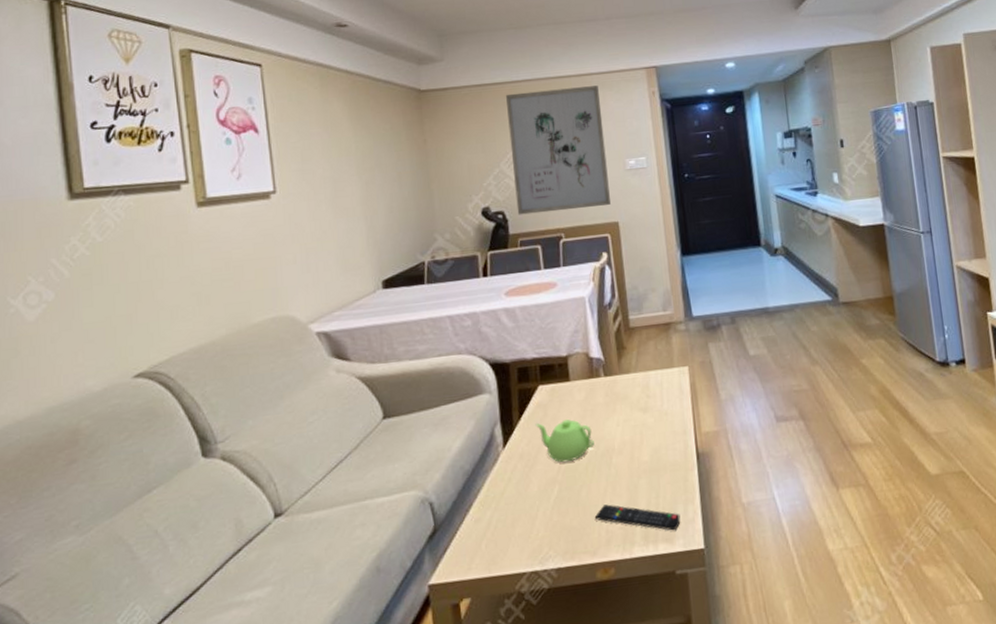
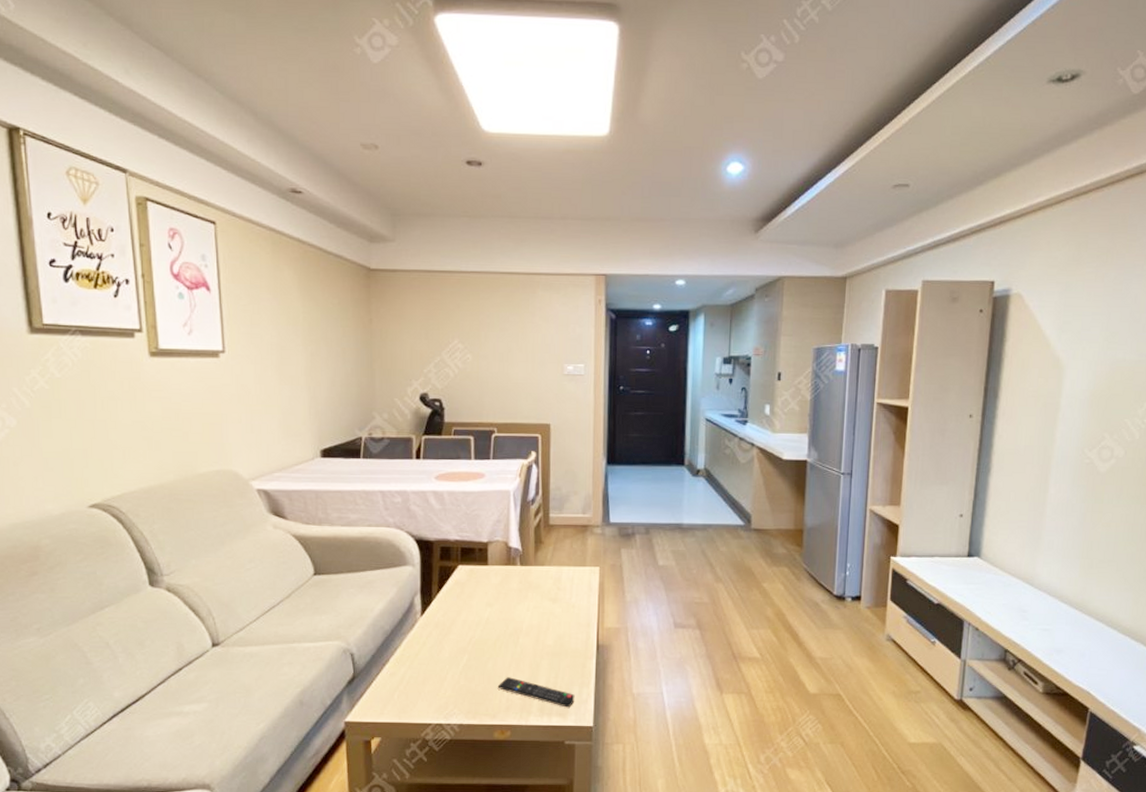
wall art: present [505,85,611,215] -> none [453,283,547,407]
teapot: present [535,418,594,463] -> none [452,598,504,636]

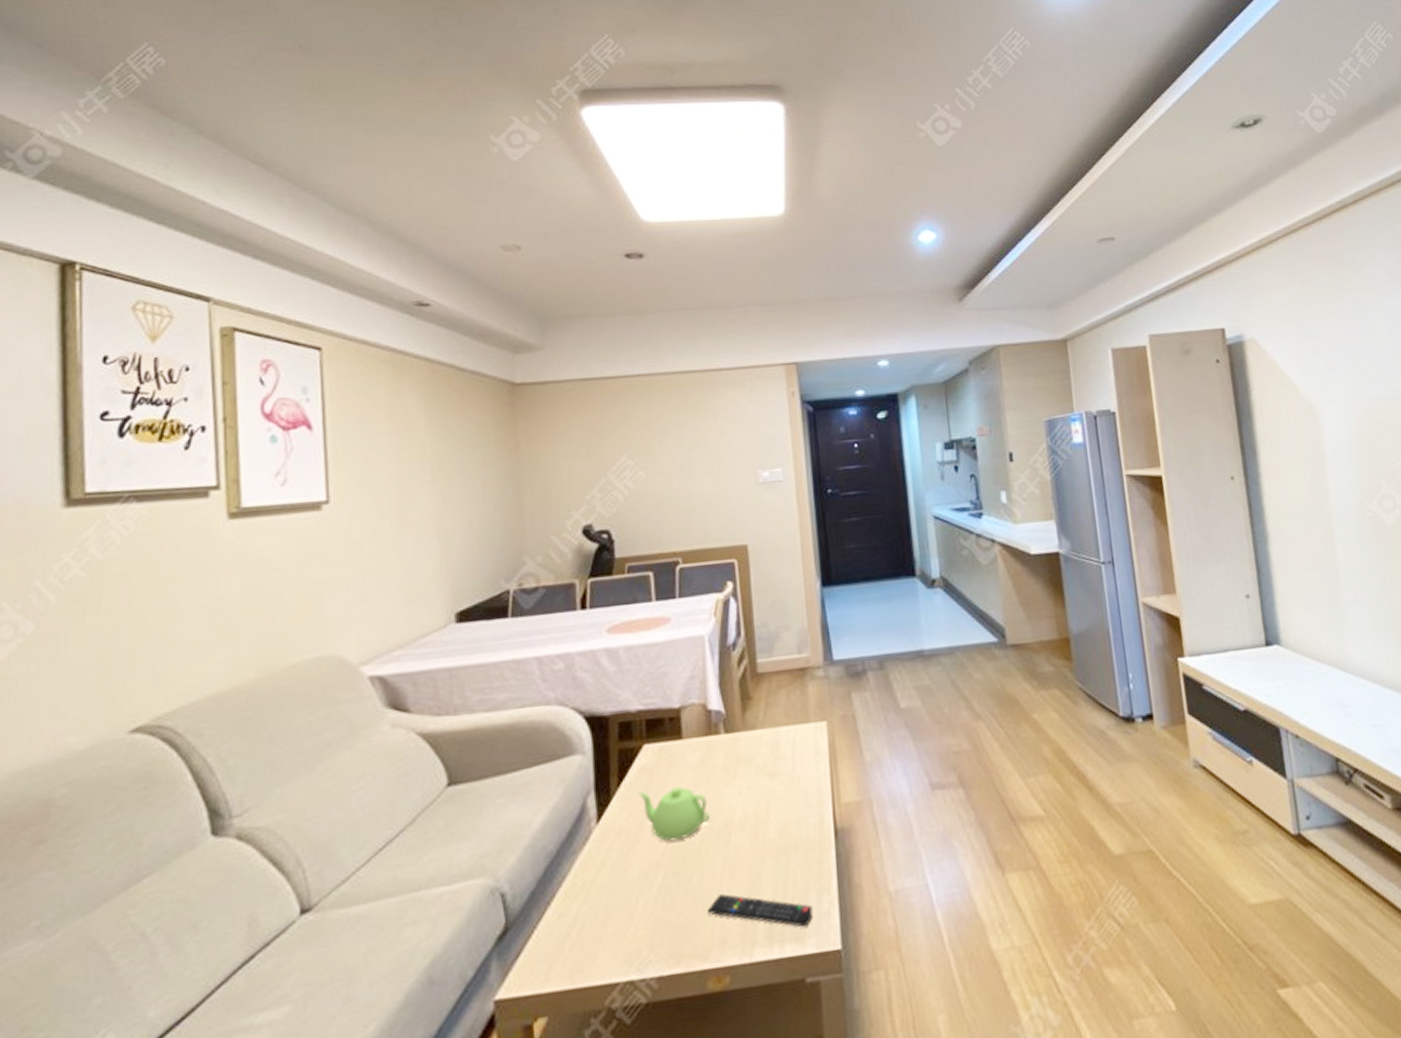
teapot: none [452,598,504,636] -> present [638,786,710,842]

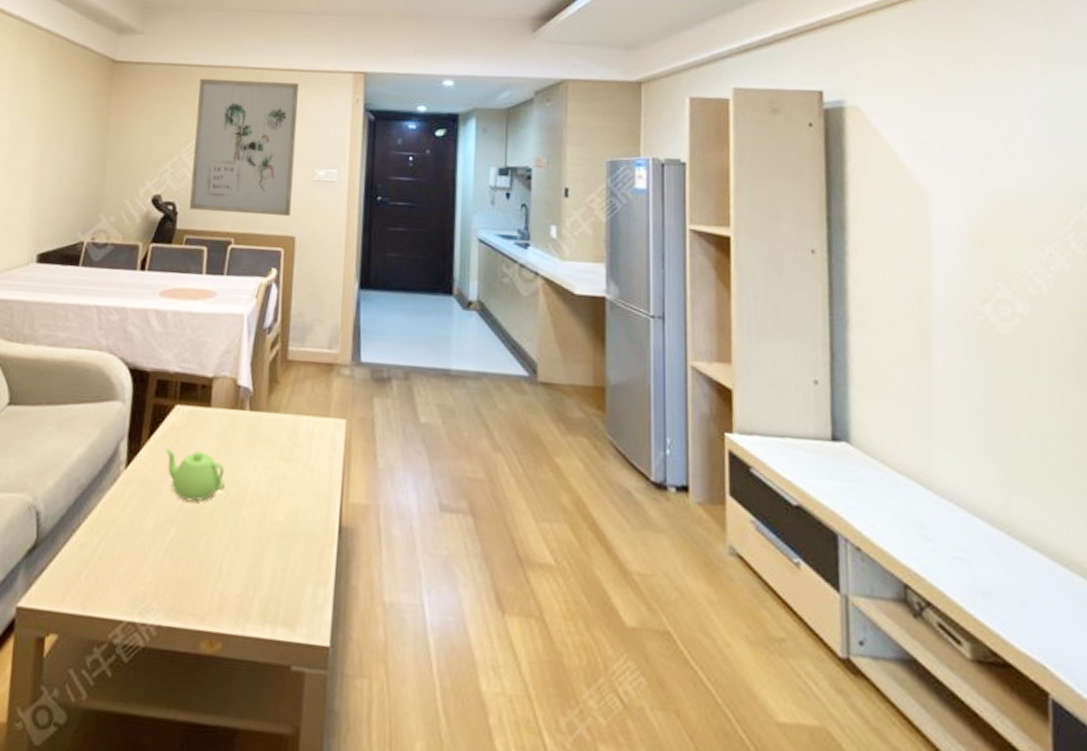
wall art: none [617,383,738,535] -> present [189,78,299,216]
remote control: present [707,894,813,928] -> none [209,562,308,615]

